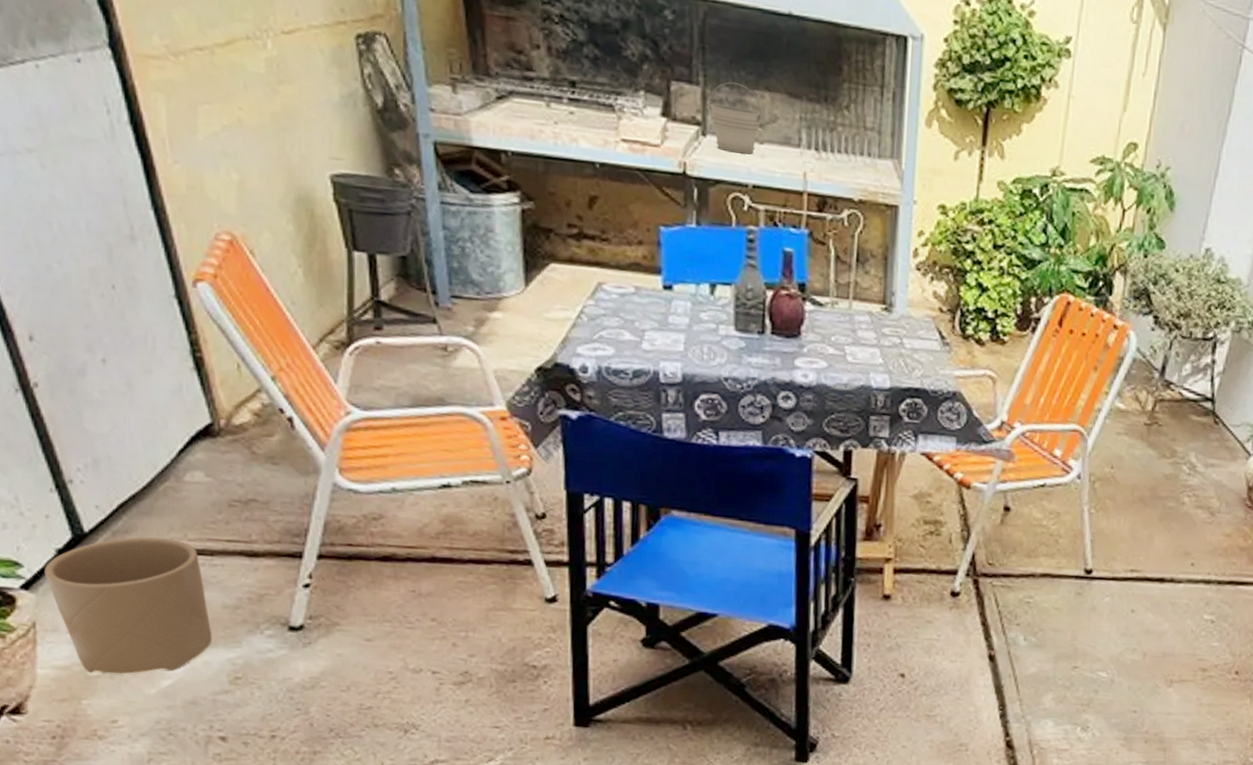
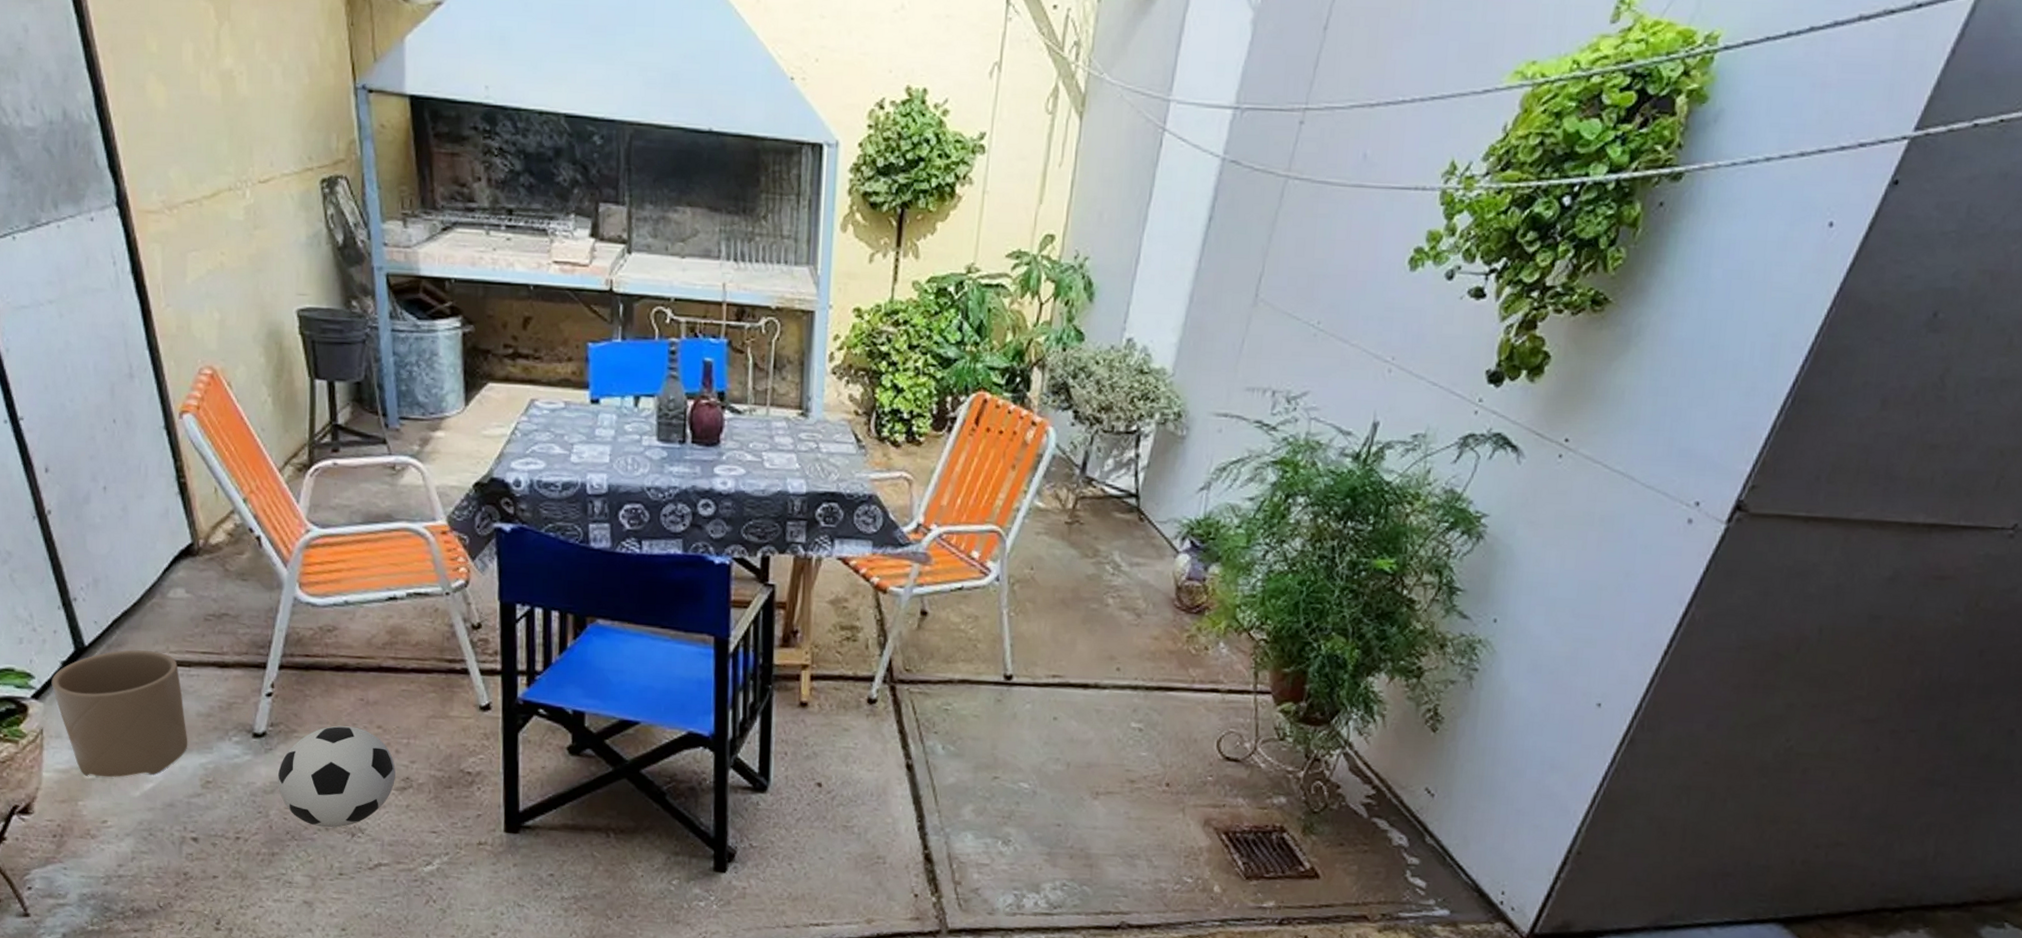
soccer ball: none [318,618,453,725] -> present [277,725,396,828]
bucket: present [710,81,761,155] -> none [635,200,683,269]

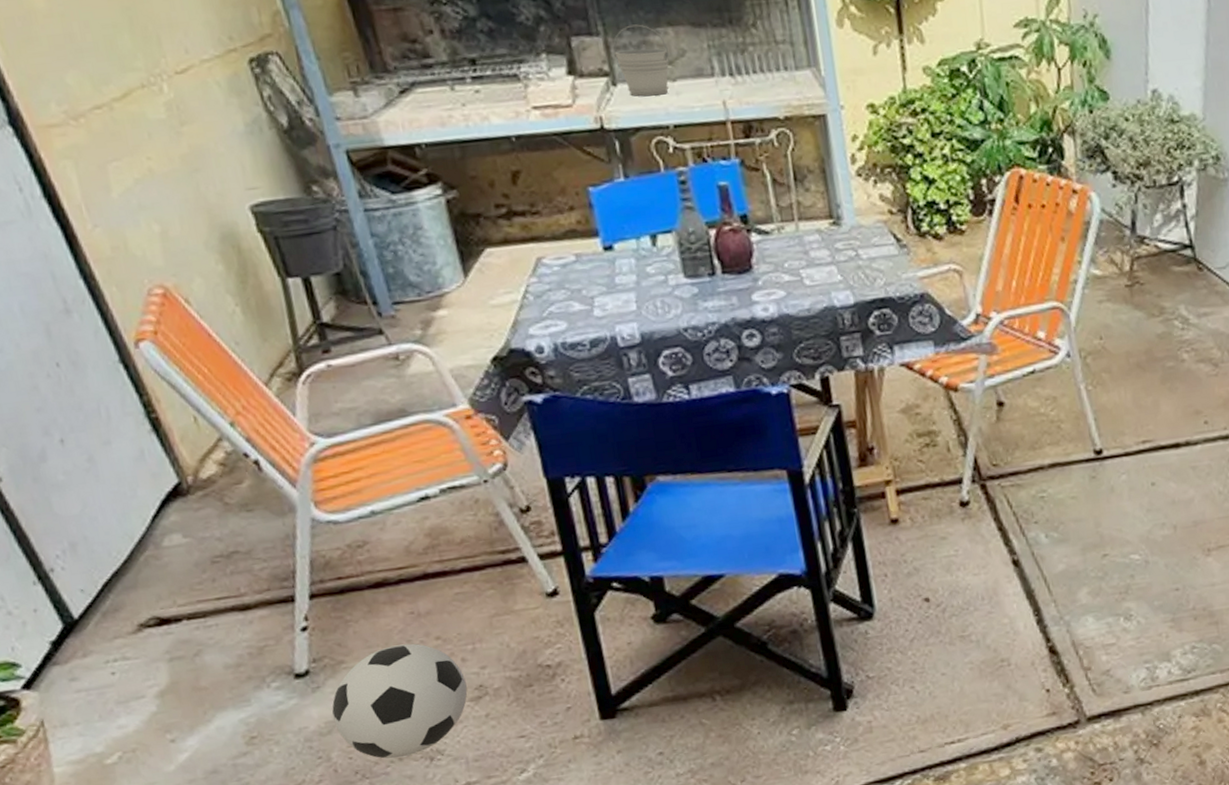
planter: present [51,650,188,778] -> none [42,608,221,761]
bucket: none [635,200,683,269] -> present [613,24,669,97]

